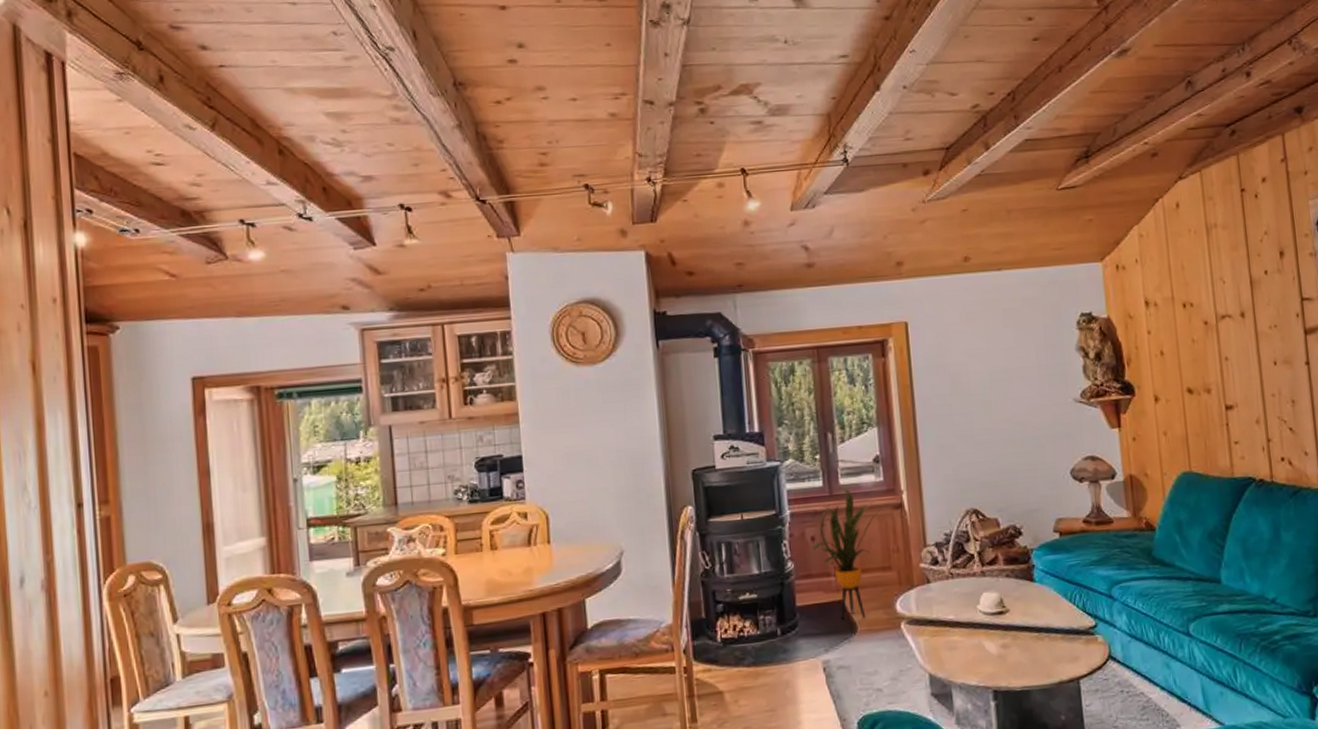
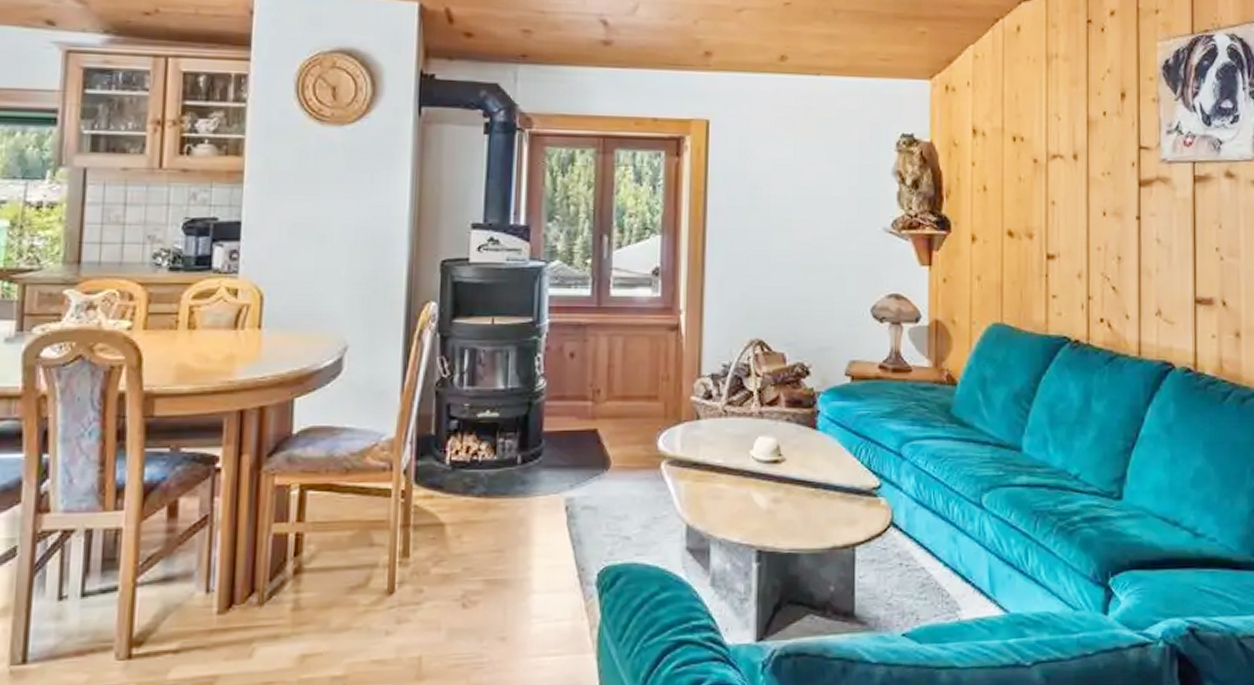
house plant: present [810,488,889,620] -> none [567,301,664,453]

